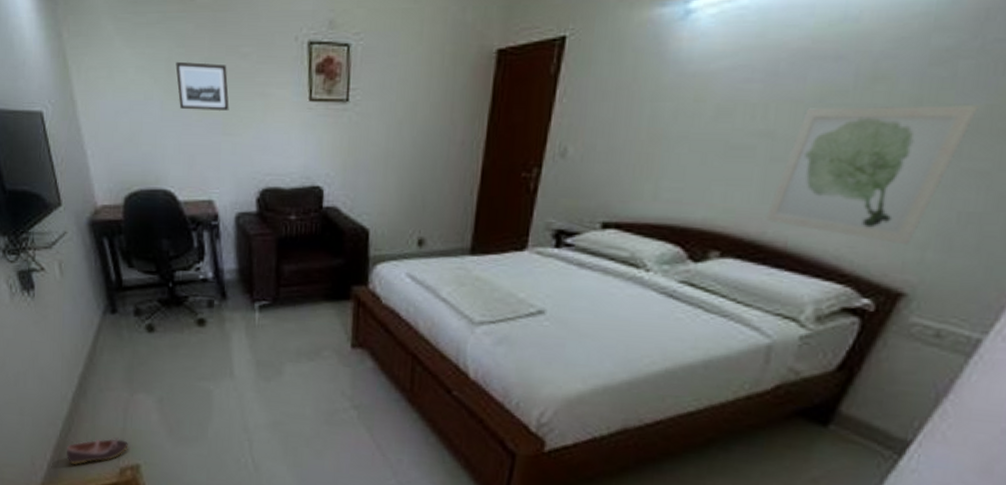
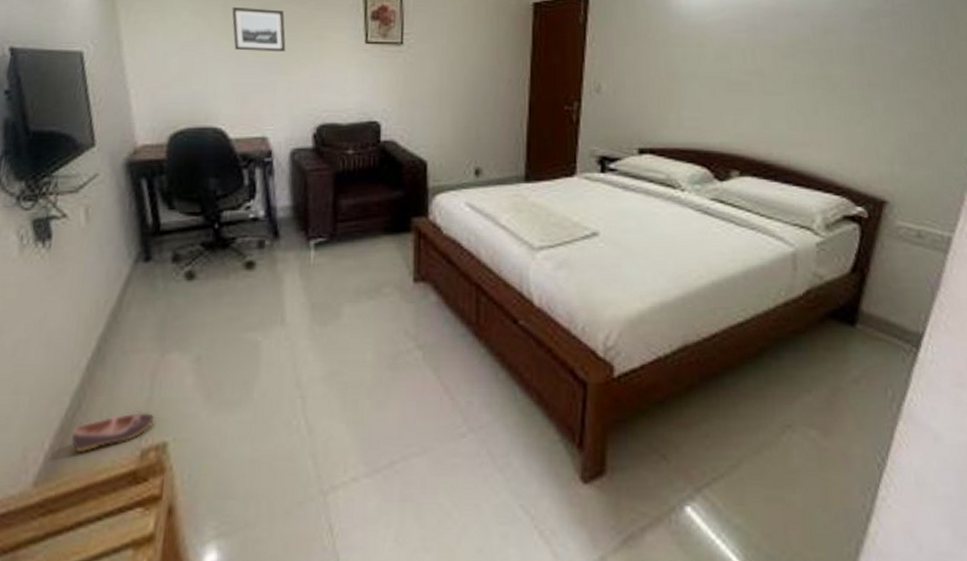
wall art: present [764,105,979,245] -> none [768,51,902,161]

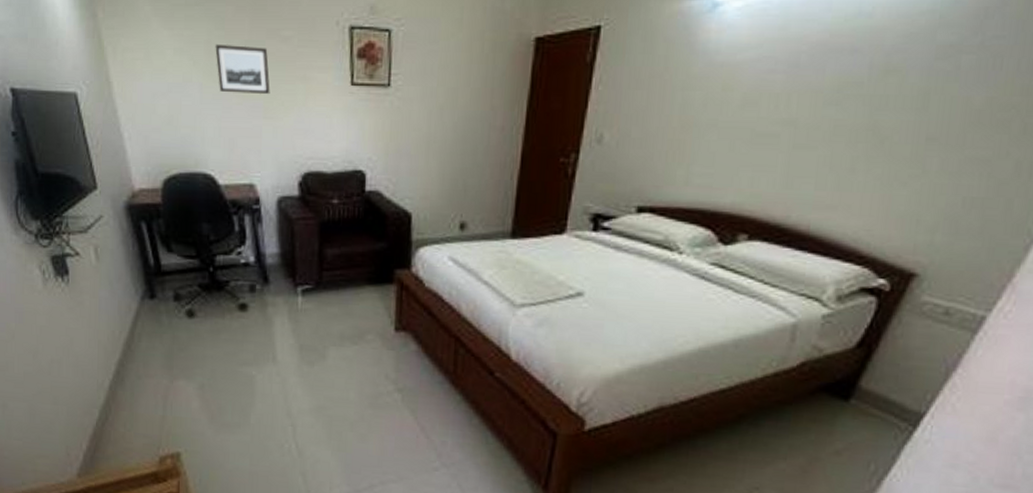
shoe: present [71,409,154,453] -> none [103,424,168,455]

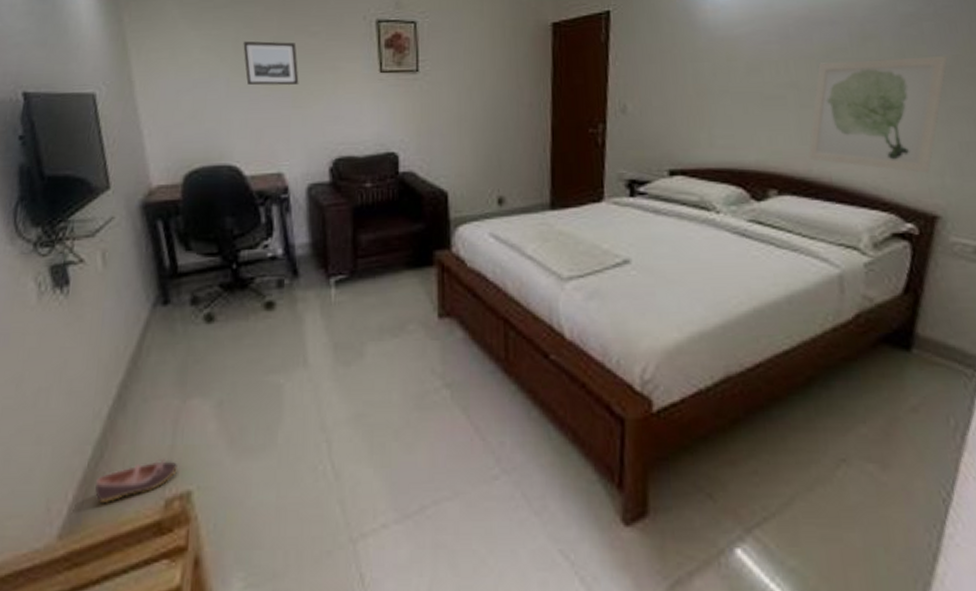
shoe: none [103,424,168,455] -> present [94,458,177,504]
wall art: none [788,96,980,229] -> present [807,56,948,173]

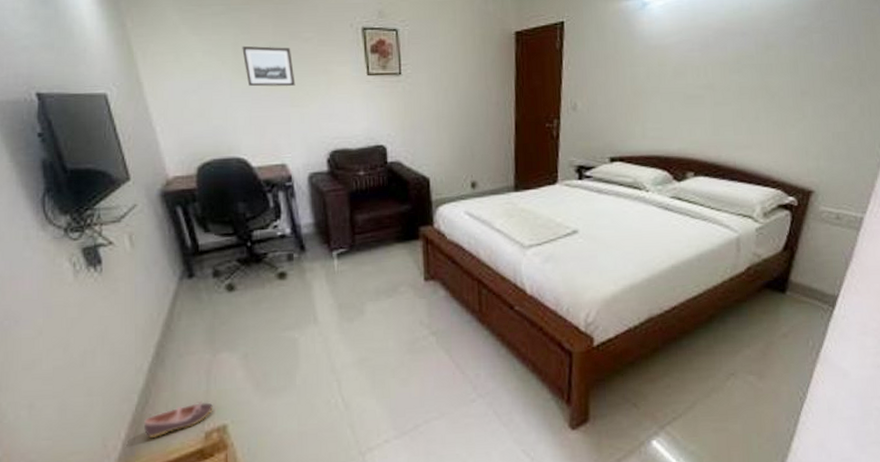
wall art: present [807,56,948,173] -> none [718,63,830,158]

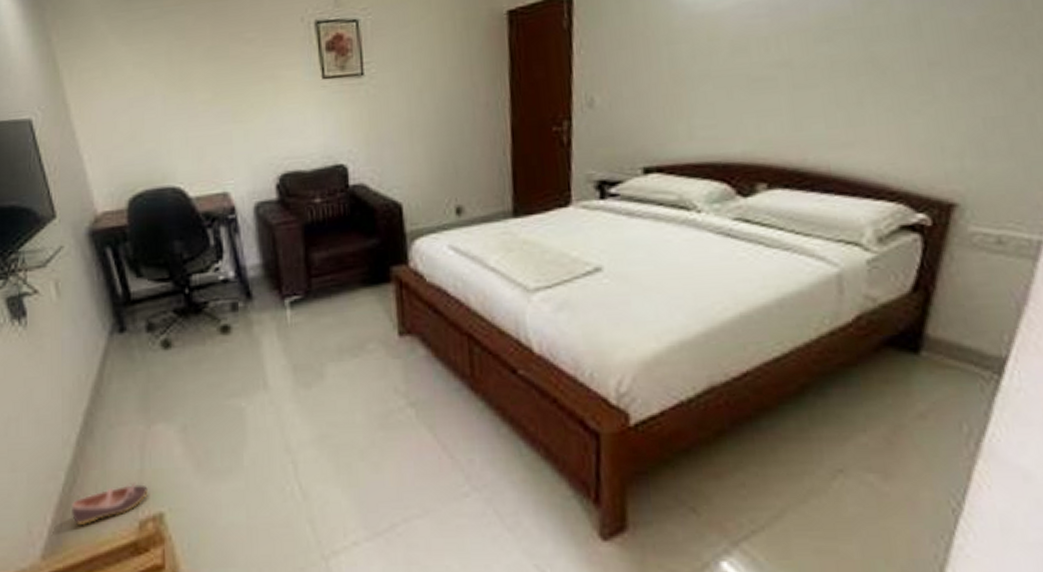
wall art: present [242,45,296,87] -> none [176,52,238,101]

